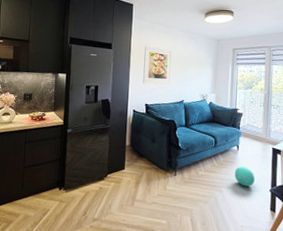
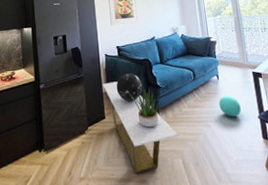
coffee table: none [127,136,191,223] -> present [102,81,178,174]
decorative sphere: none [139,131,165,158] -> present [116,73,143,102]
potted plant: none [151,147,182,184] -> present [130,88,163,128]

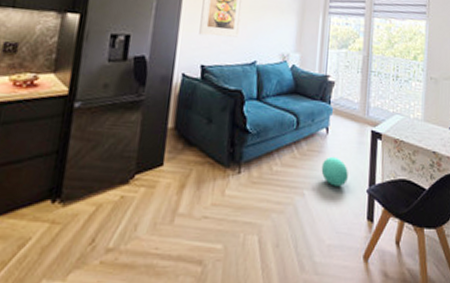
coffee table: present [102,81,178,174] -> none [169,114,260,250]
decorative sphere: present [116,73,143,102] -> none [187,106,226,147]
potted plant: present [130,88,163,128] -> none [206,130,250,187]

